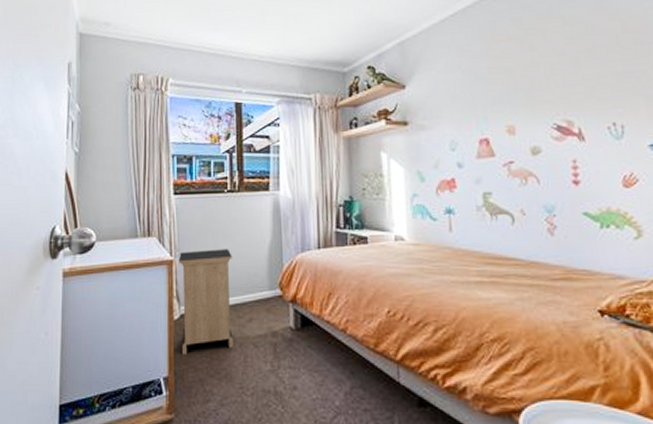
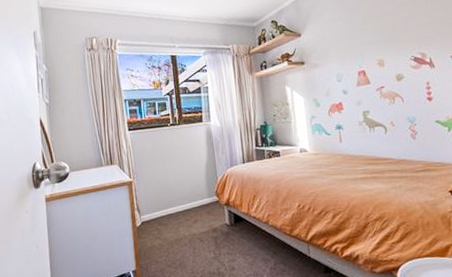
nightstand: present [178,249,233,356] -> none [136,169,184,253]

